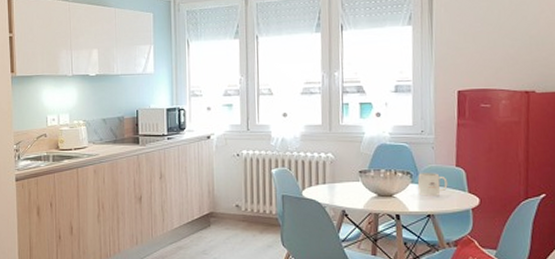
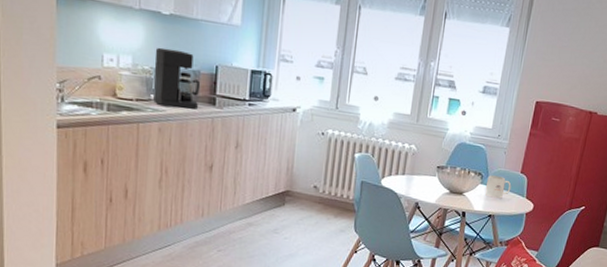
coffee maker: none [86,102,125,151] -> present [153,47,201,109]

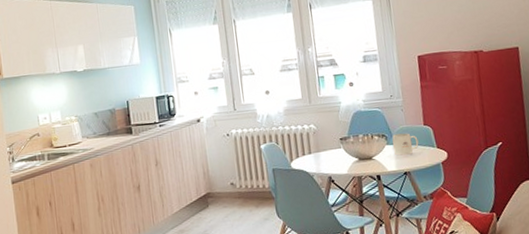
coffee maker: present [153,47,201,109] -> none [77,96,118,146]

